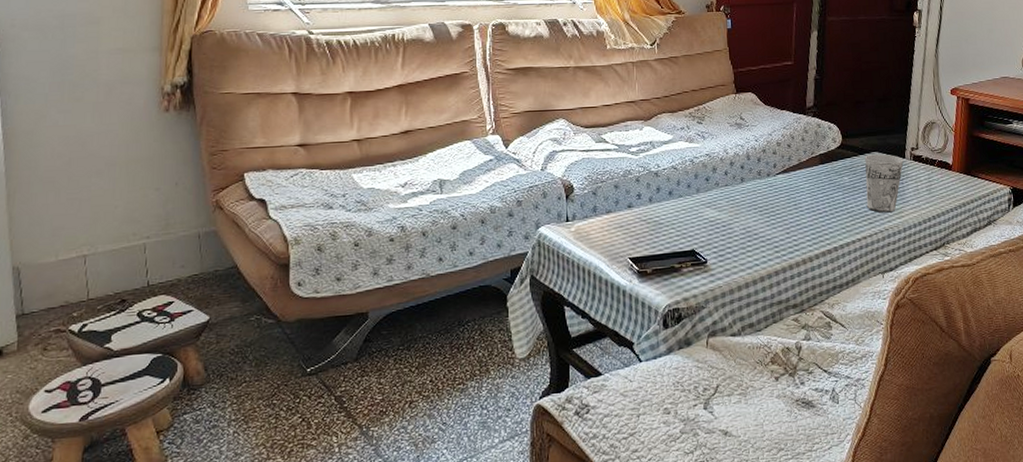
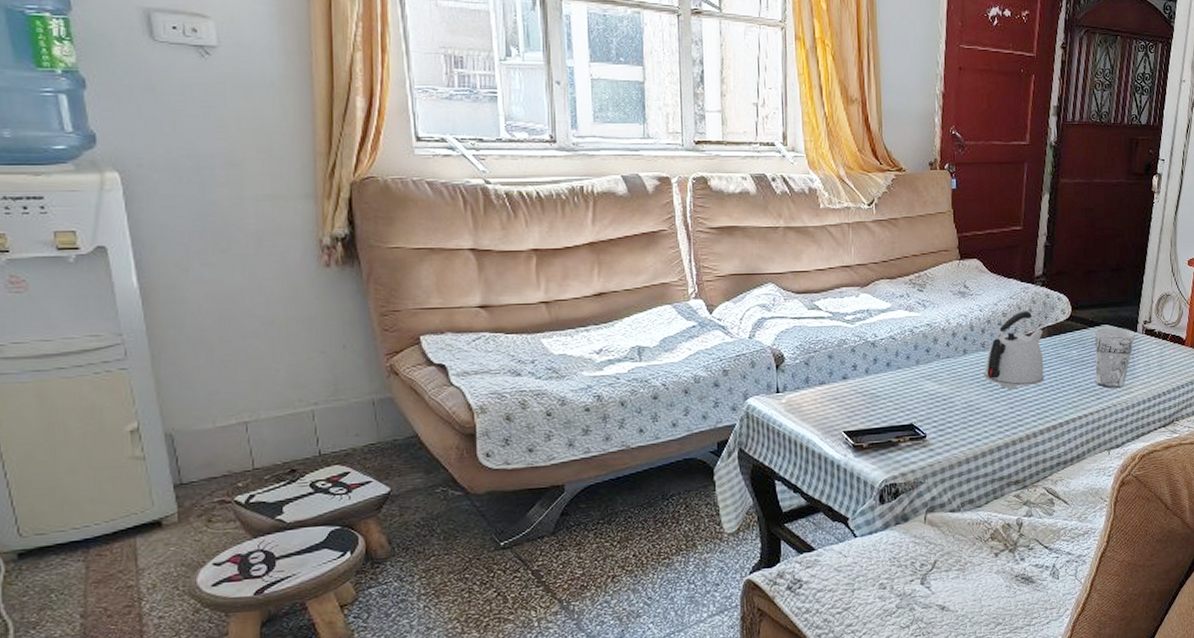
kettle: none [760,140,818,216] -> present [983,311,1044,390]

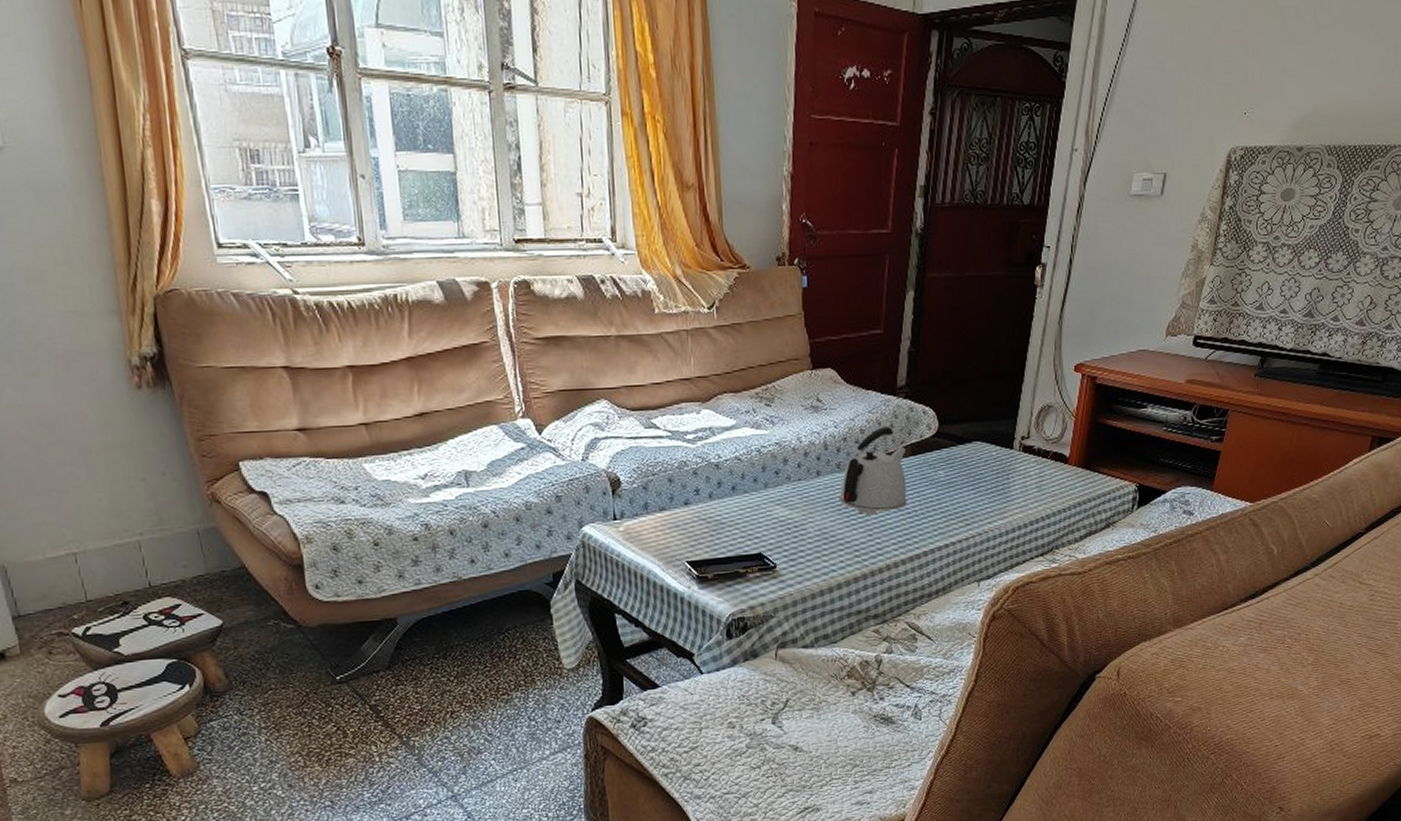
cup: present [1094,327,1135,388] -> none [964,444,1011,513]

